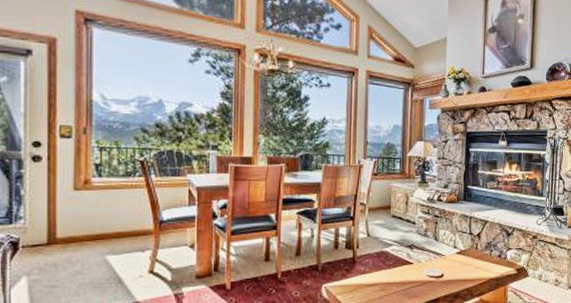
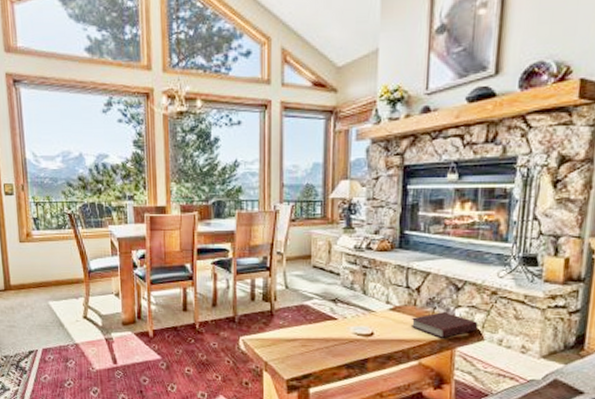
book: none [473,254,524,276] -> present [410,312,478,338]

